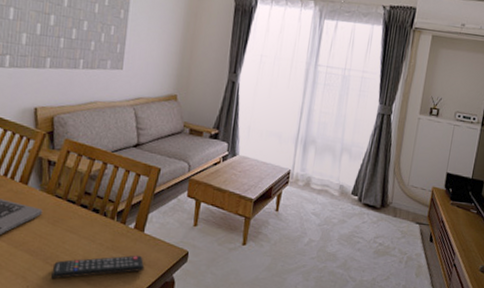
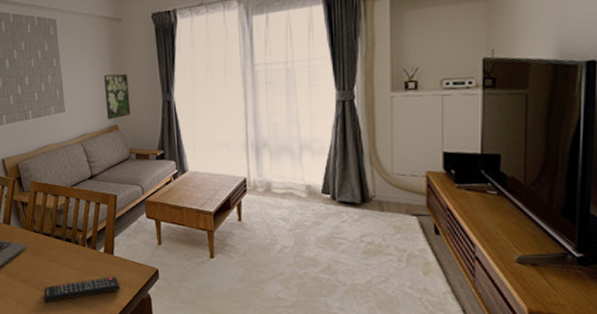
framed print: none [168,41,198,89] -> present [104,73,131,120]

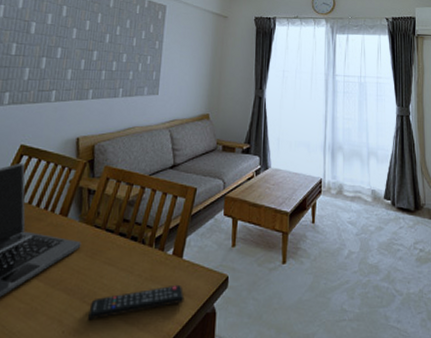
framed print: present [104,73,131,120] -> none [201,65,226,108]

